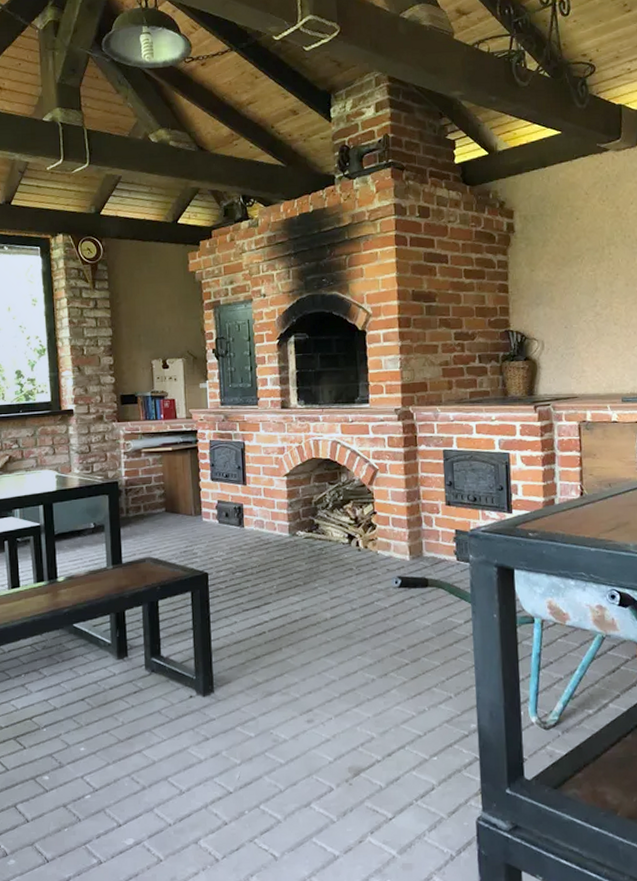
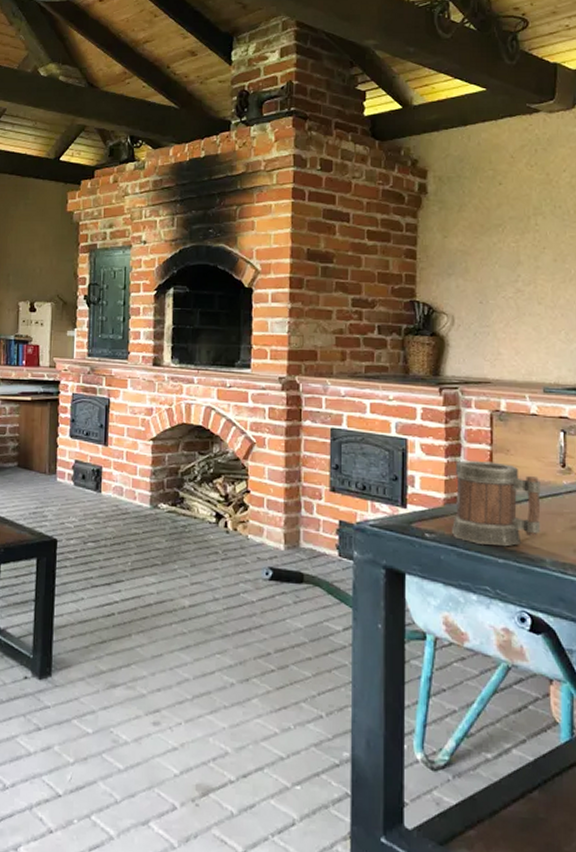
mug: none [551,466,625,537] -> present [452,460,541,547]

